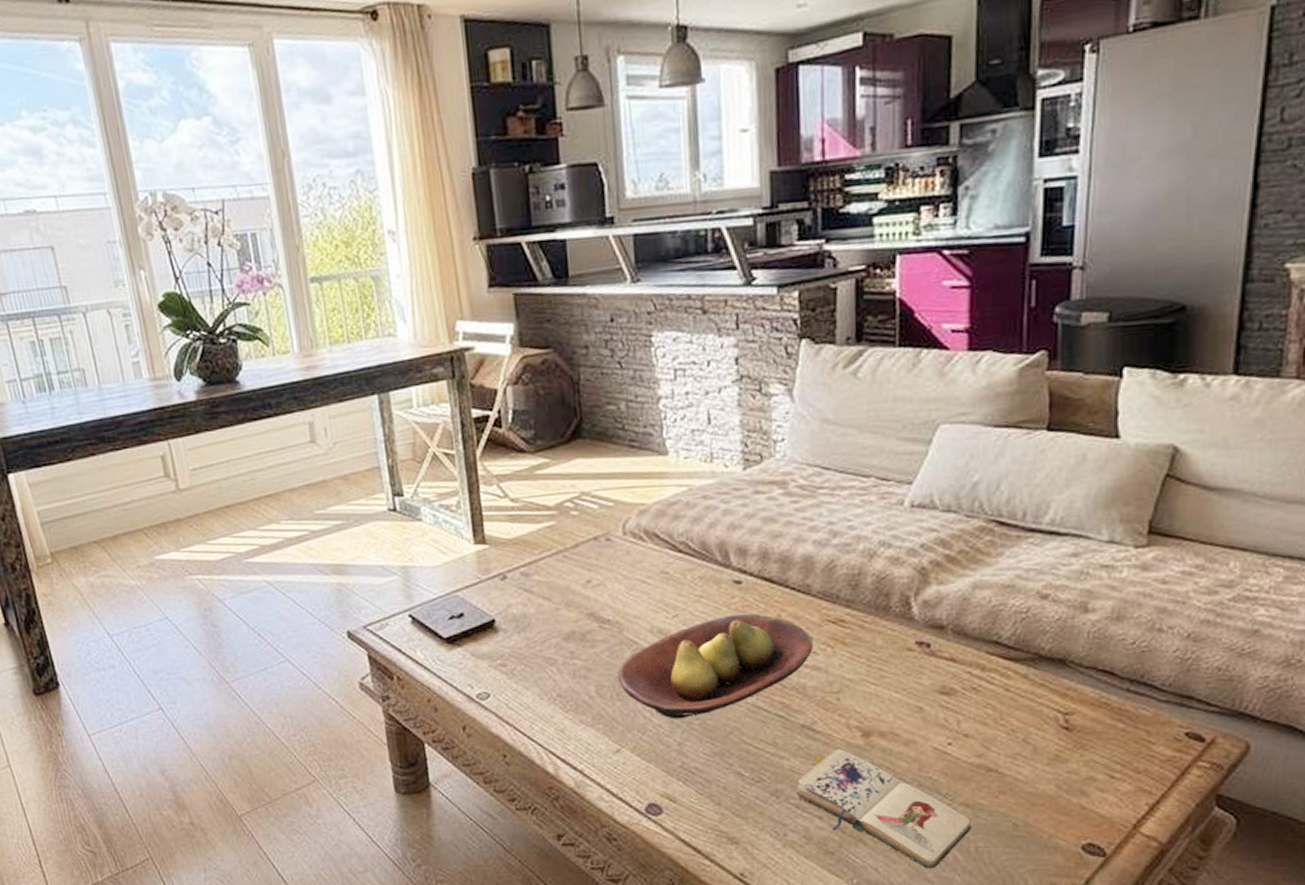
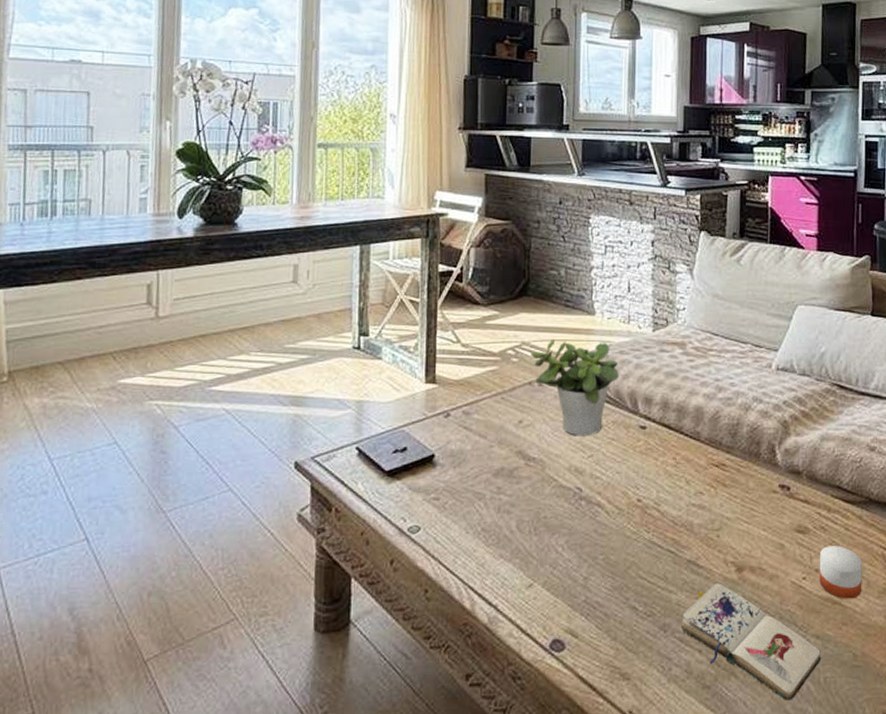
potted plant: none [593,487,704,595] -> present [530,339,619,436]
fruit bowl: present [617,613,813,719] -> none [536,455,700,554]
candle: none [969,708,1028,766] -> present [819,546,863,599]

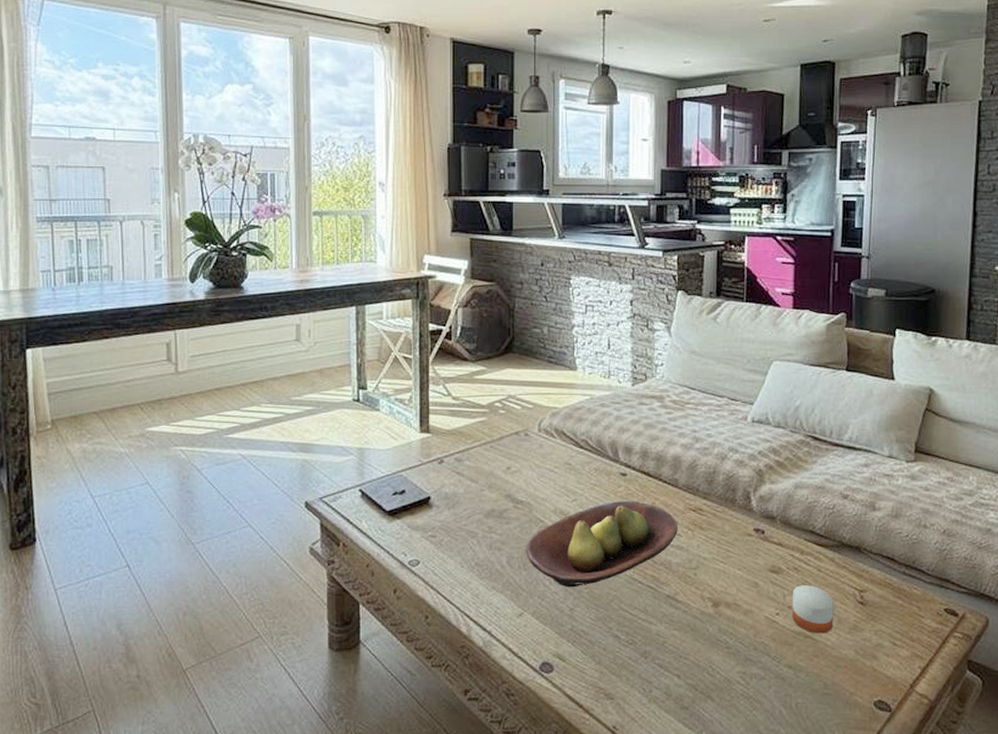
potted plant: present [530,339,619,436] -> none [517,393,600,482]
fruit bowl: none [536,455,700,554] -> present [525,500,678,588]
paperback book: present [682,583,821,701] -> none [661,616,793,722]

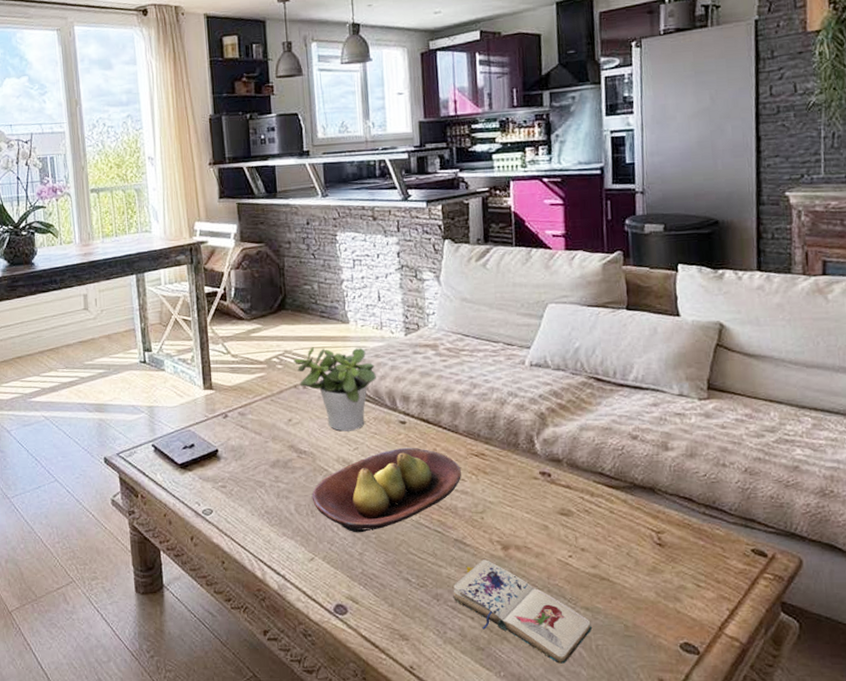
potted plant: none [517,393,600,482] -> present [293,347,376,432]
paperback book: none [661,616,793,722] -> present [453,559,592,664]
candle: present [792,585,834,634] -> none [584,527,631,576]

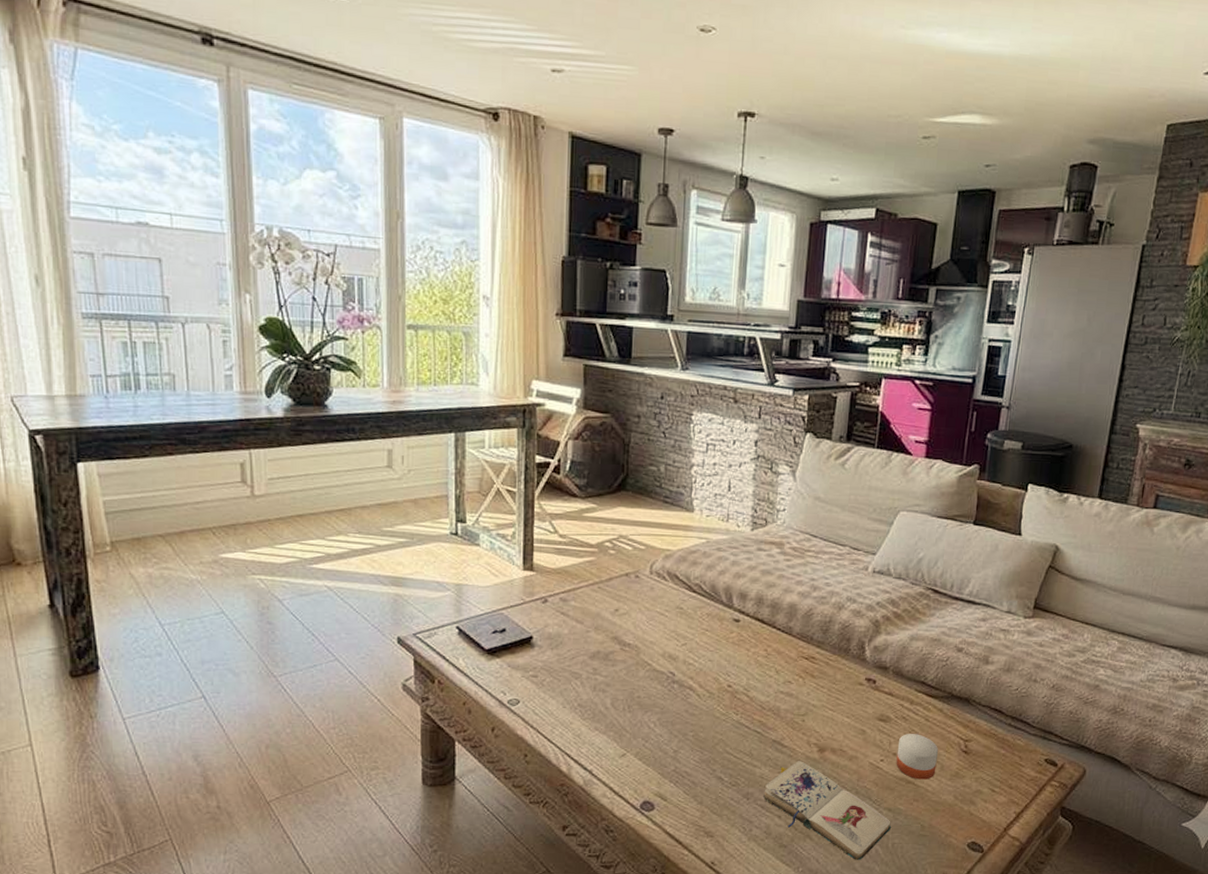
potted plant: present [293,347,376,432] -> none [628,534,715,626]
fruit bowl: present [311,447,461,533] -> none [630,646,789,731]
candle: none [584,527,631,576] -> present [896,734,939,780]

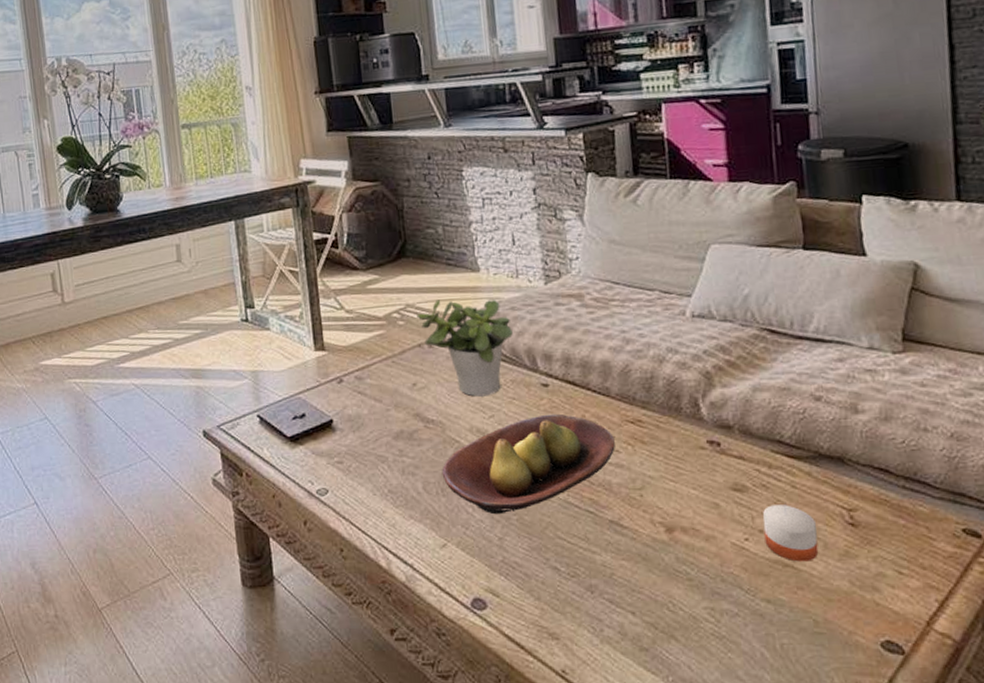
potted plant: none [628,534,715,626] -> present [416,299,513,397]
fruit bowl: none [630,646,789,731] -> present [441,413,615,515]
paperback book: present [763,761,891,860] -> none [610,544,775,666]

